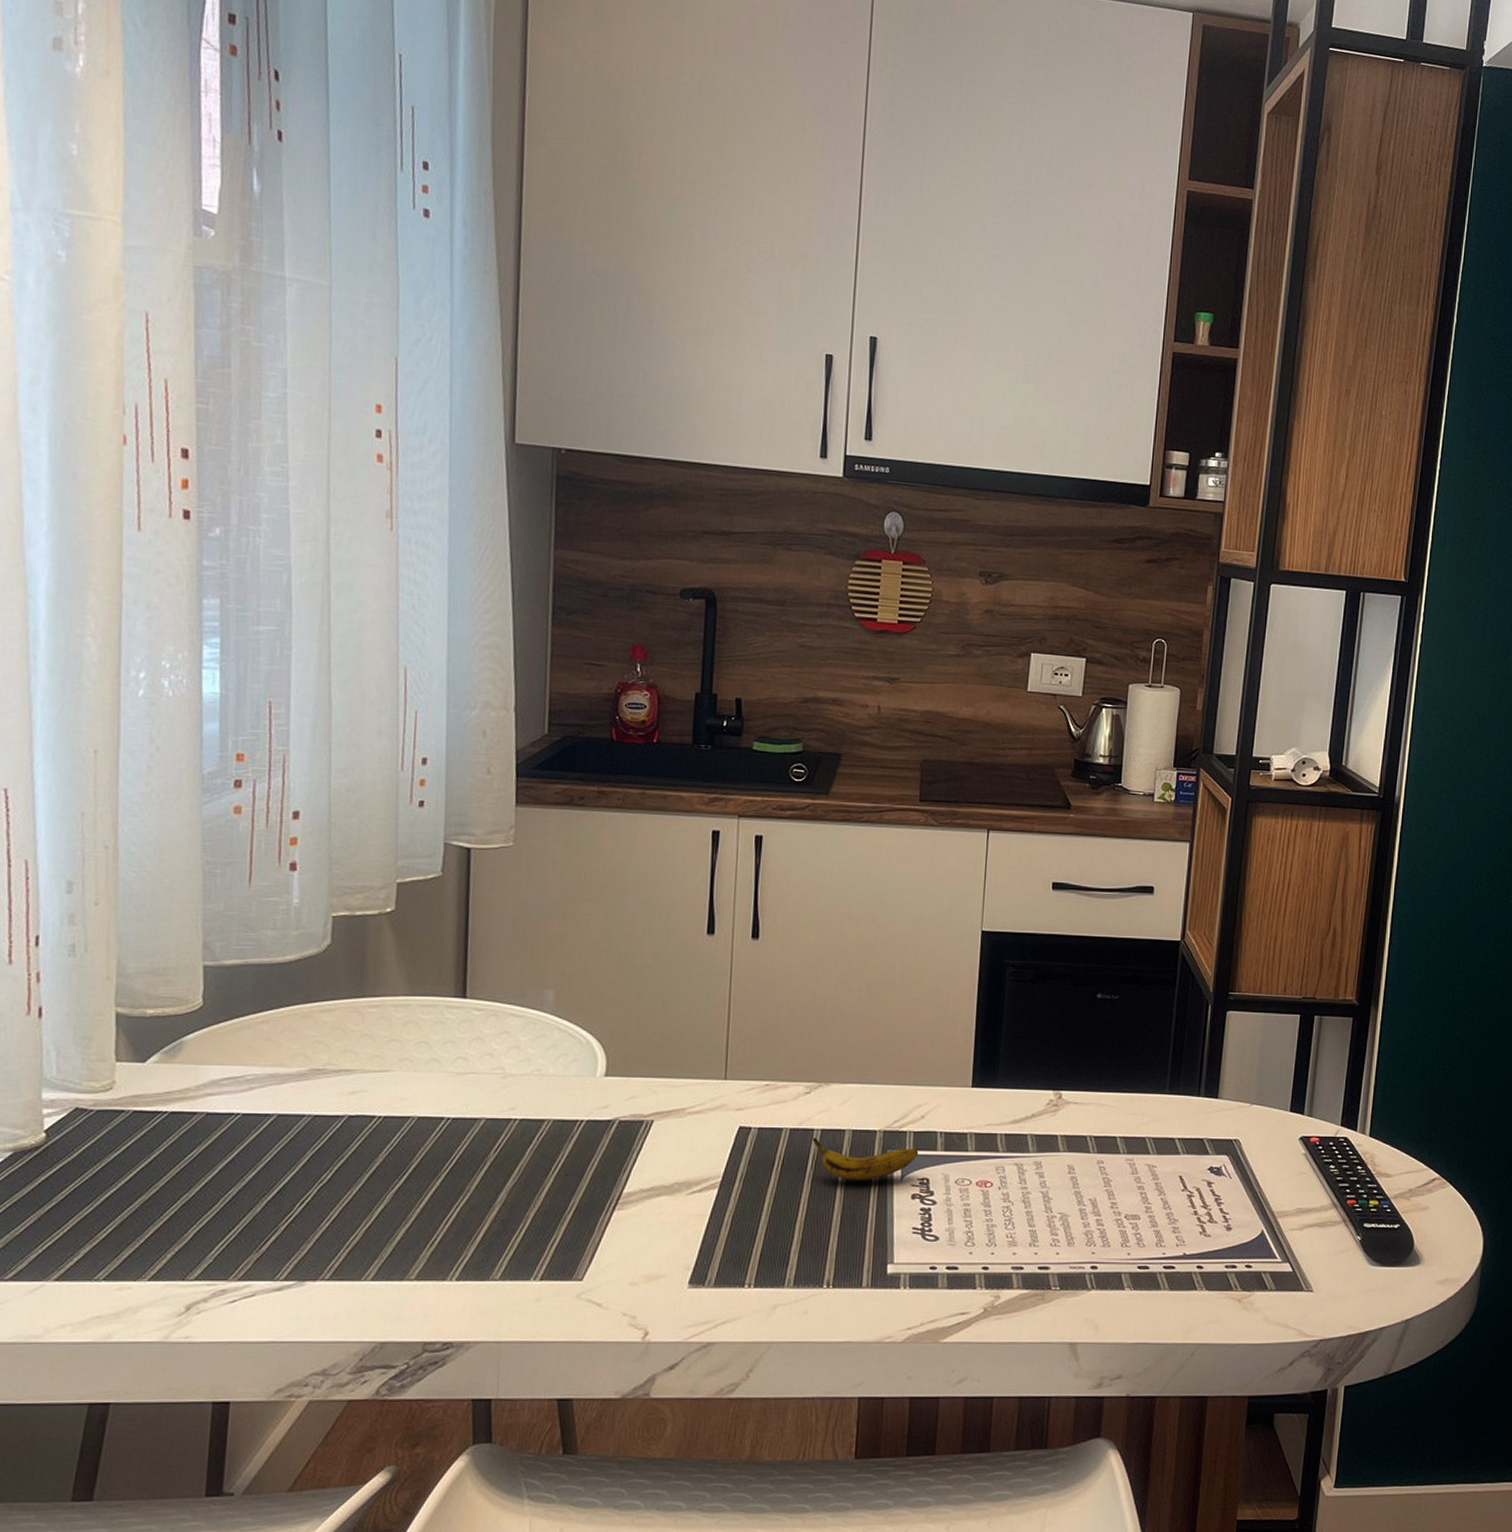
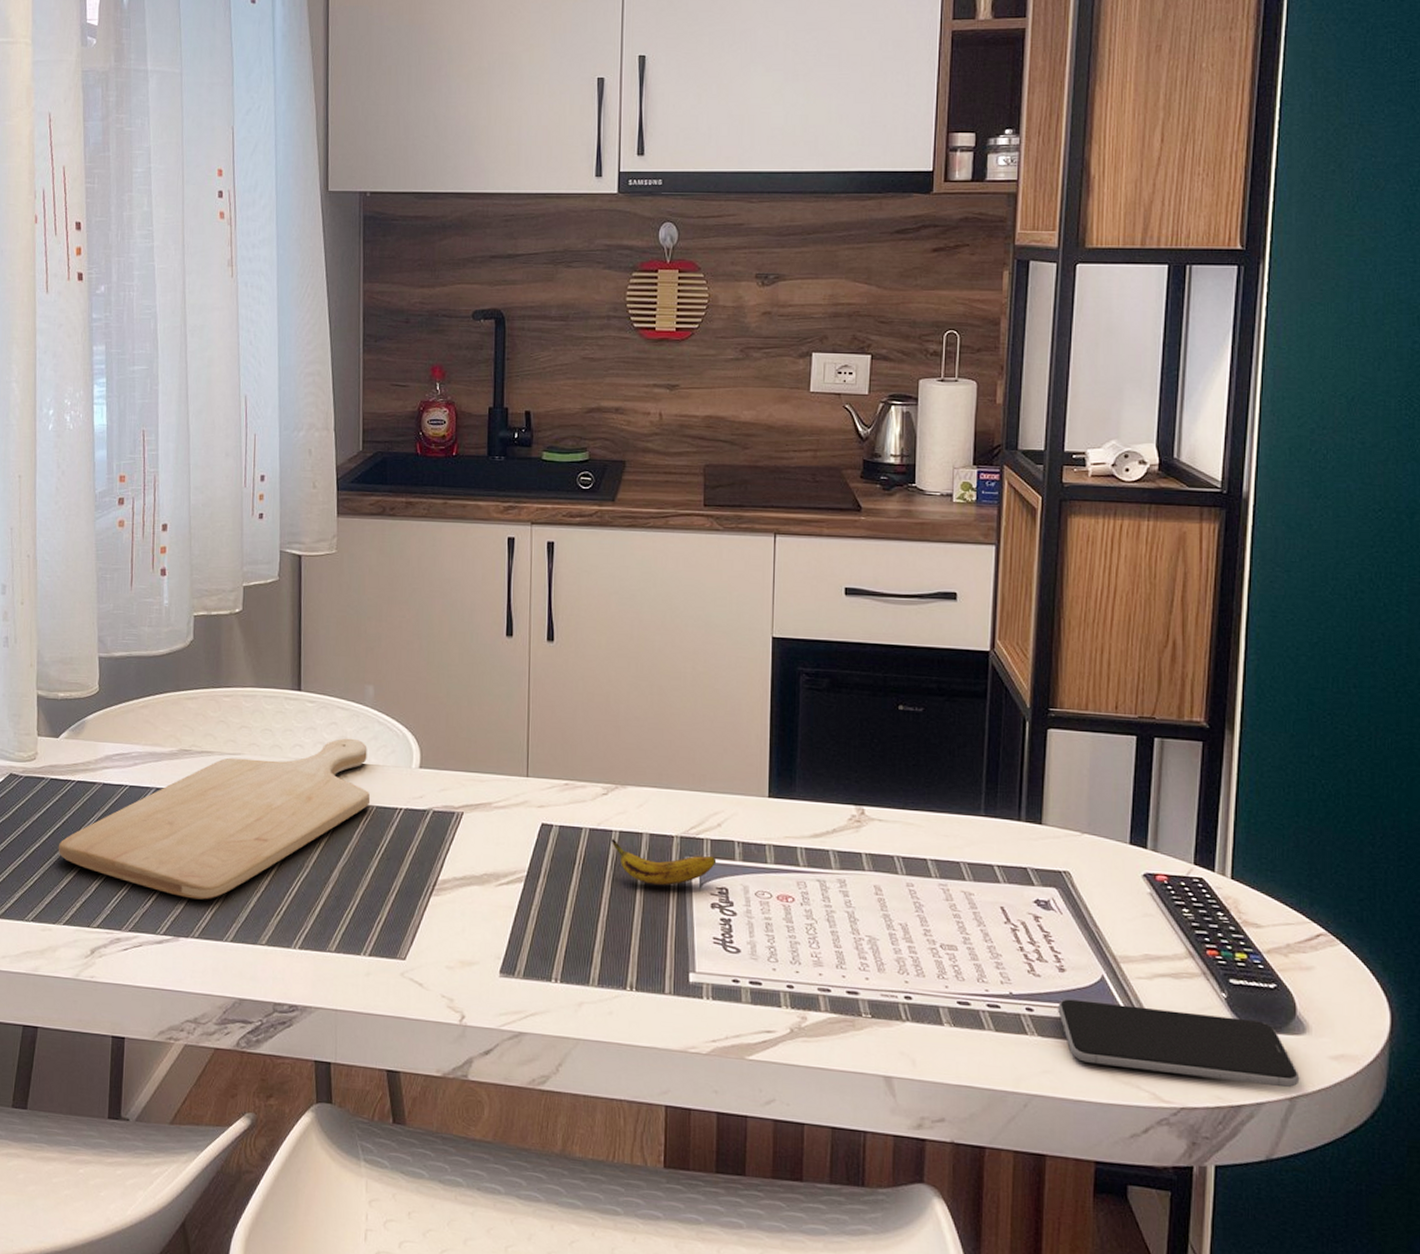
chopping board: none [142,1047,546,1237] -> present [58,738,370,900]
smartphone: none [1224,1254,1414,1312] -> present [1058,999,1300,1088]

